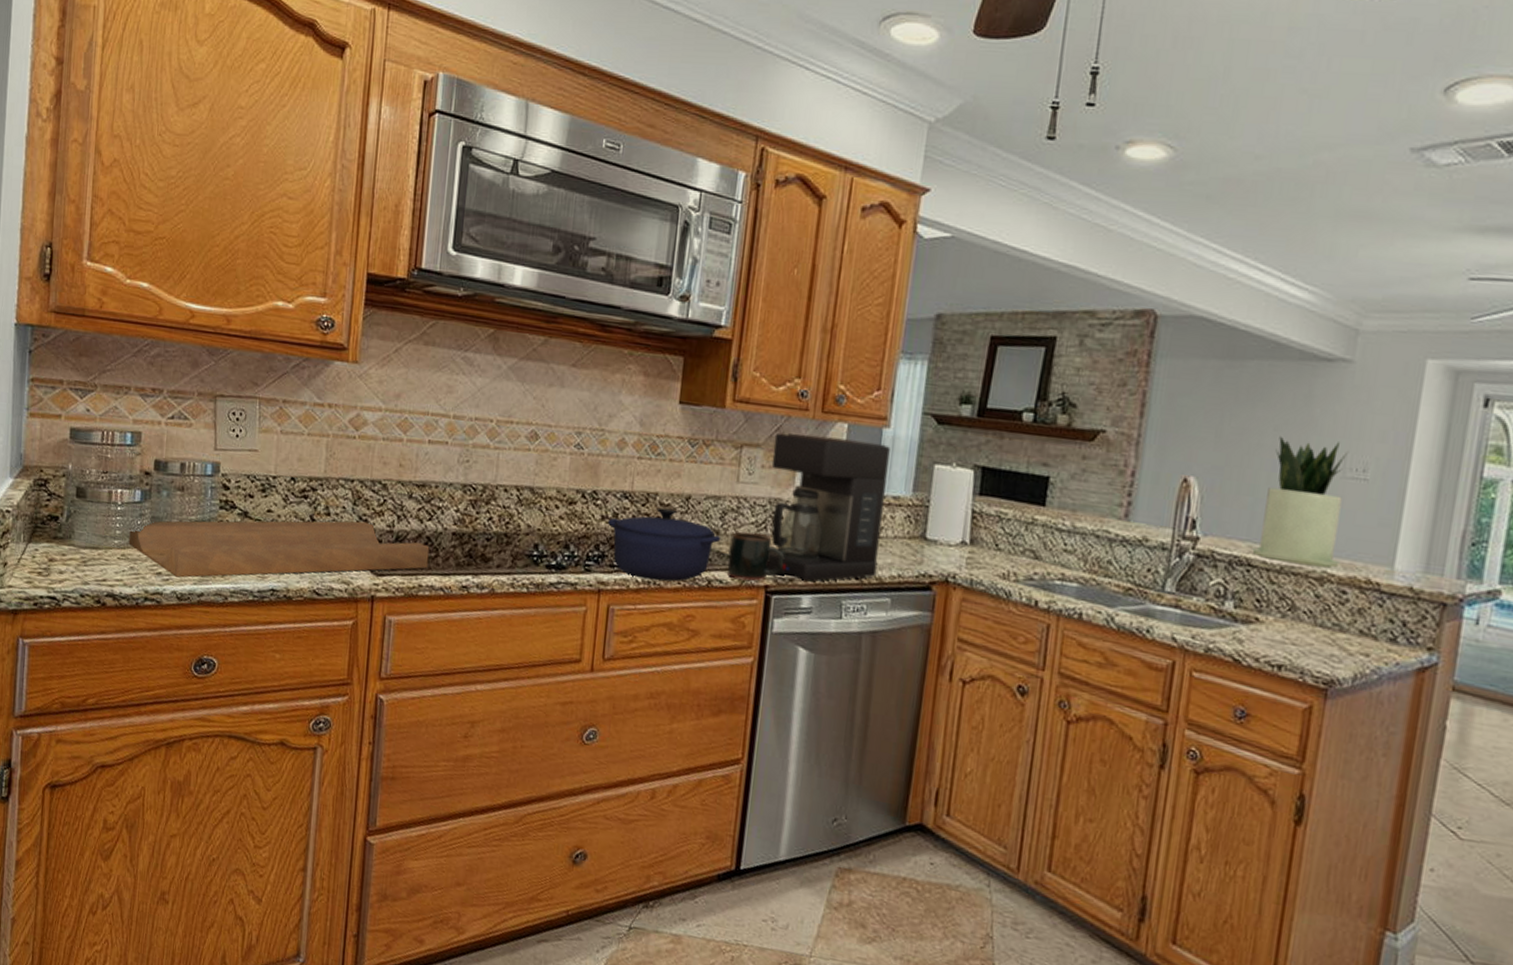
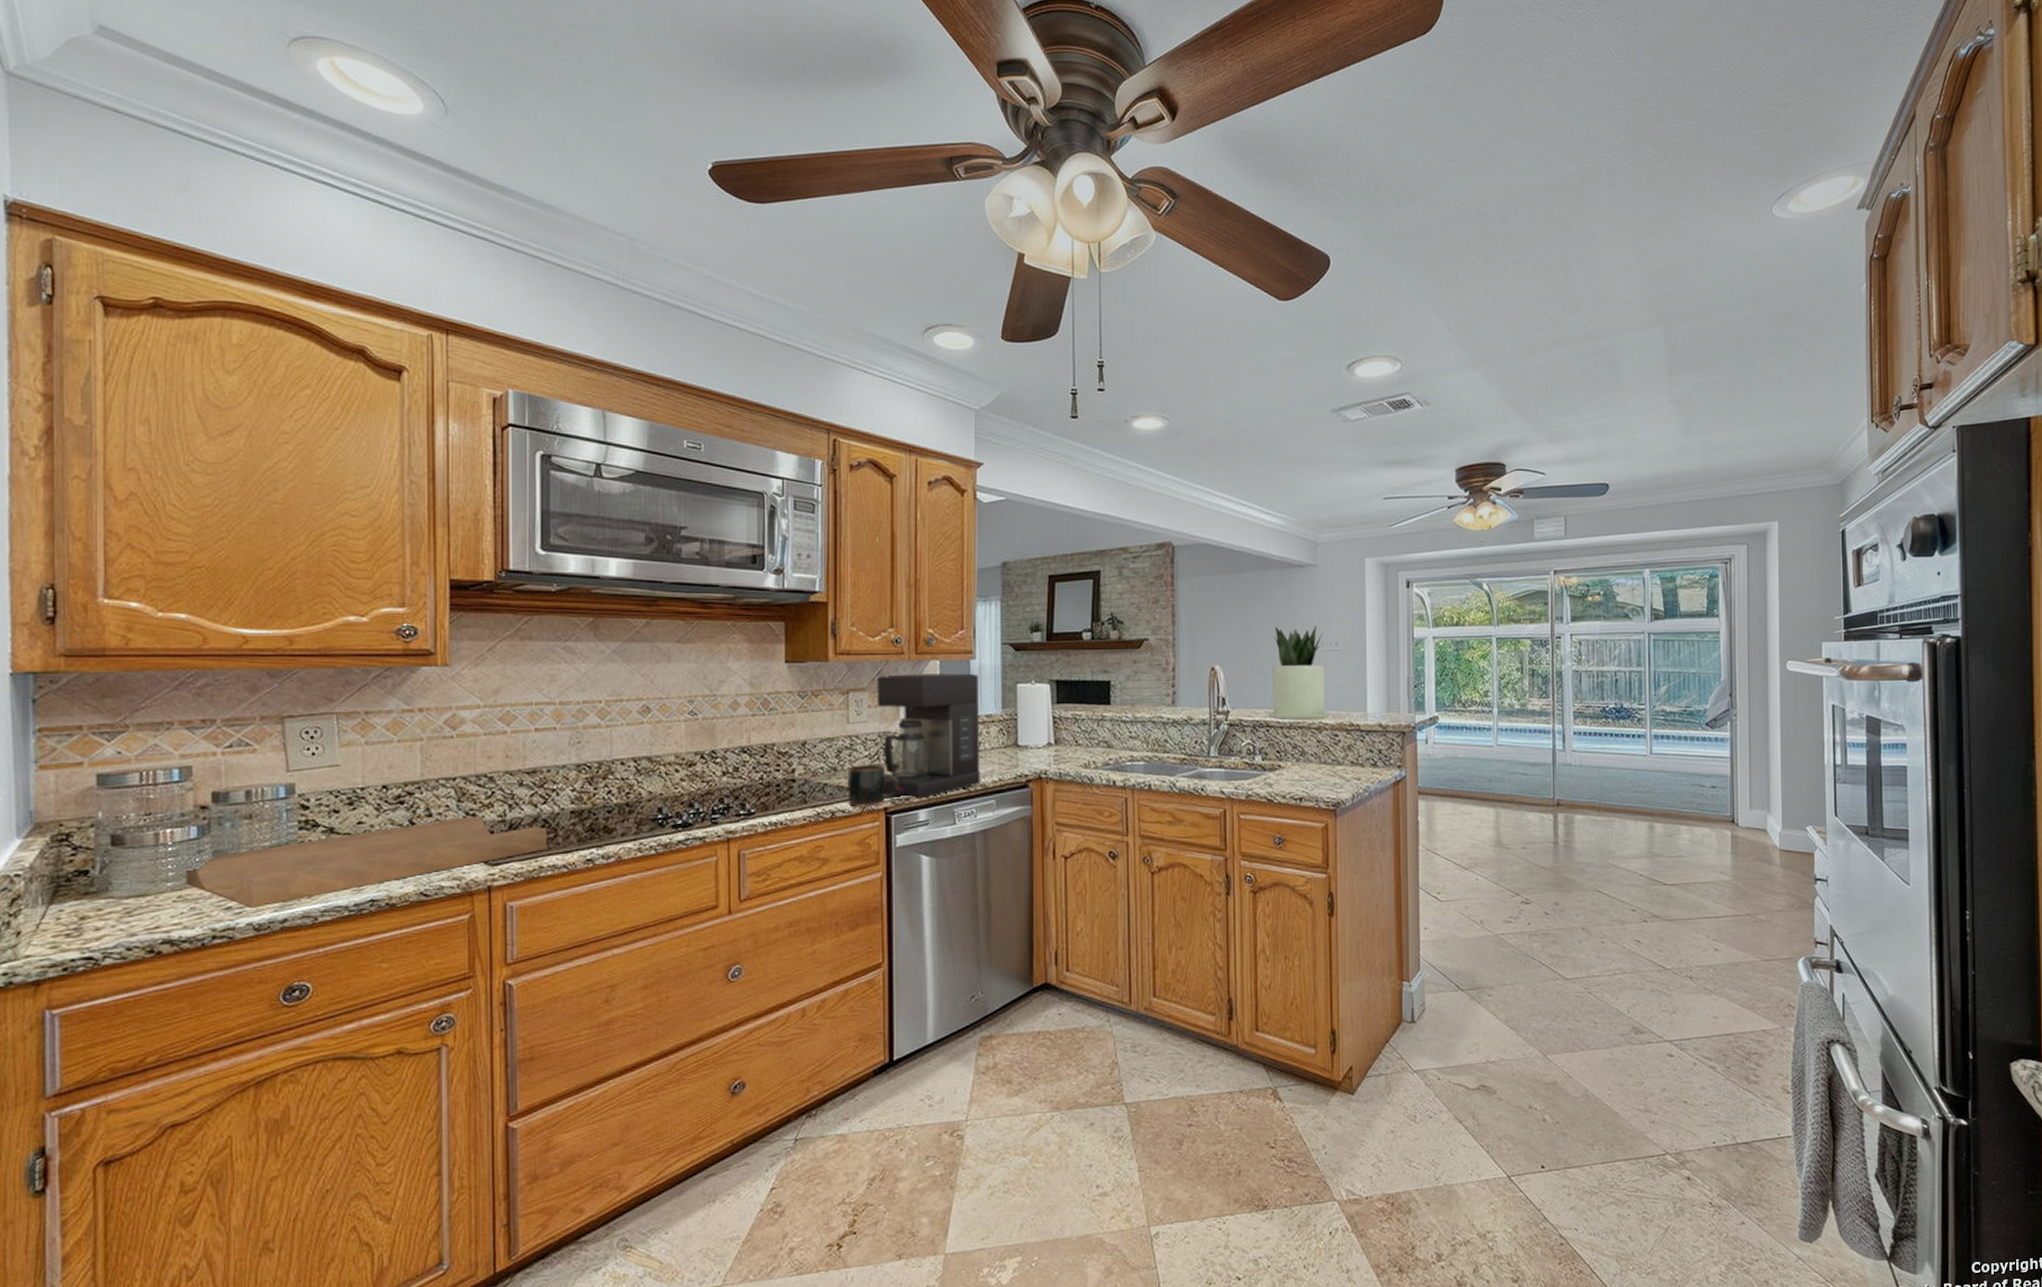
cooking pot: present [608,506,722,583] -> none [730,754,839,822]

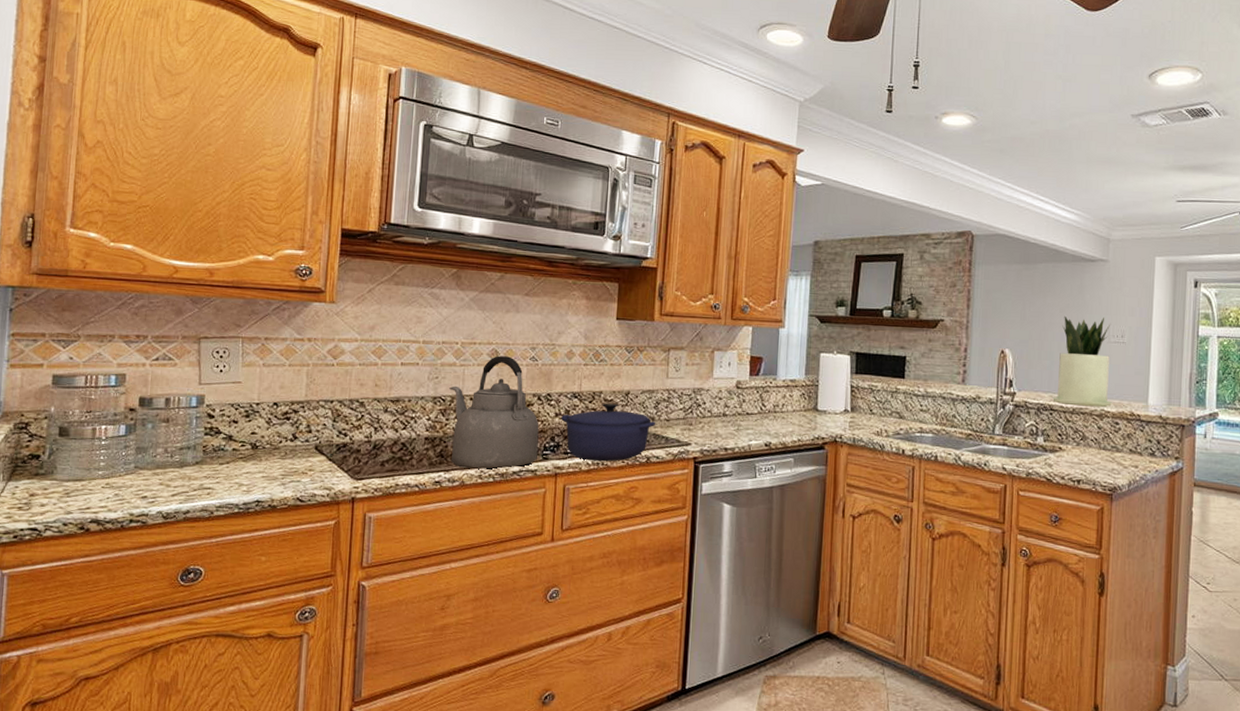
cutting board: present [186,816,547,908] -> none [113,435,405,499]
kettle: none [595,712,705,841] -> present [449,356,539,469]
cooking pot: none [730,754,839,822] -> present [561,402,656,462]
mug: present [847,764,899,806] -> none [662,416,709,455]
coffee maker: present [876,673,981,798] -> none [694,337,786,451]

